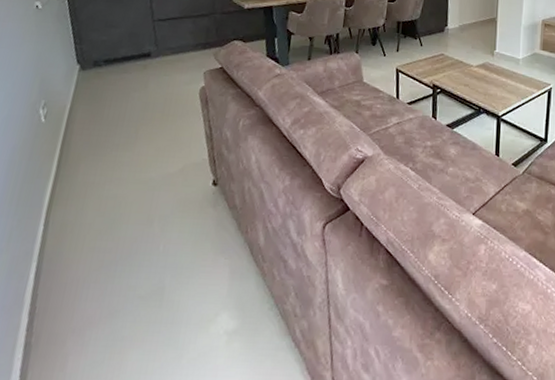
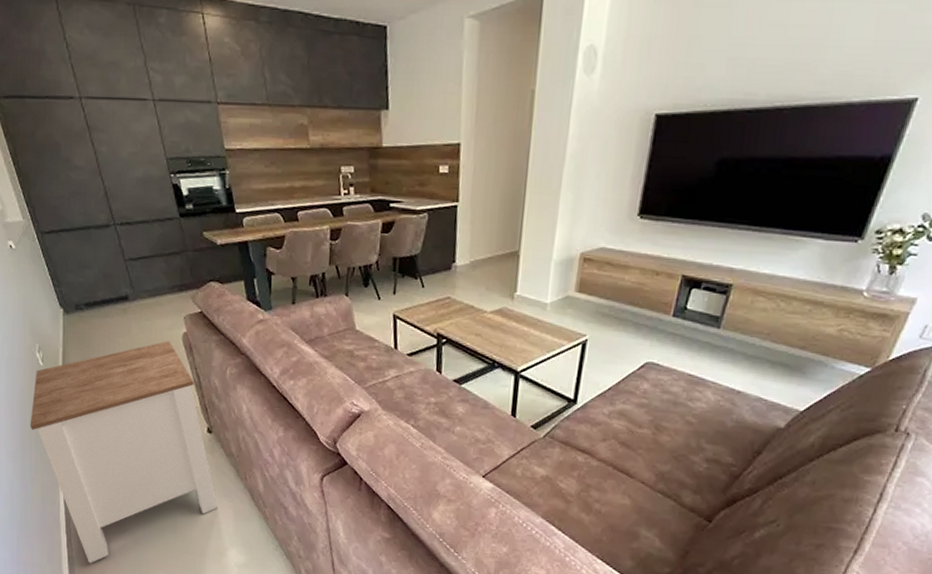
side table: none [13,95,214,350] -> present [30,341,218,564]

